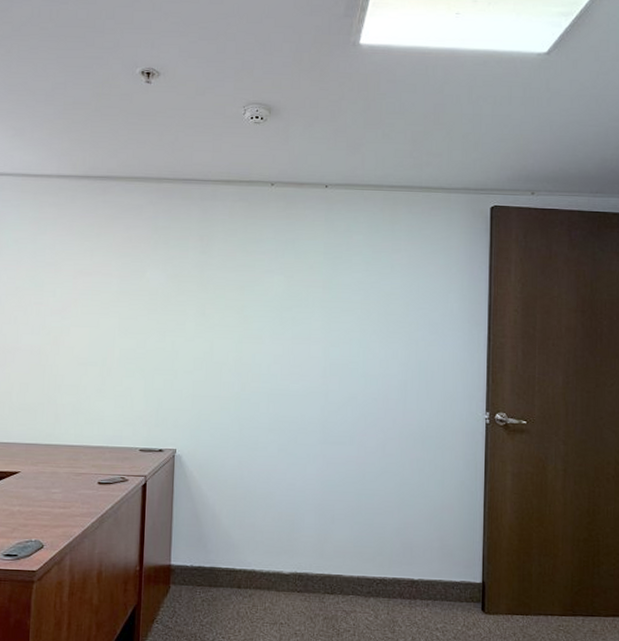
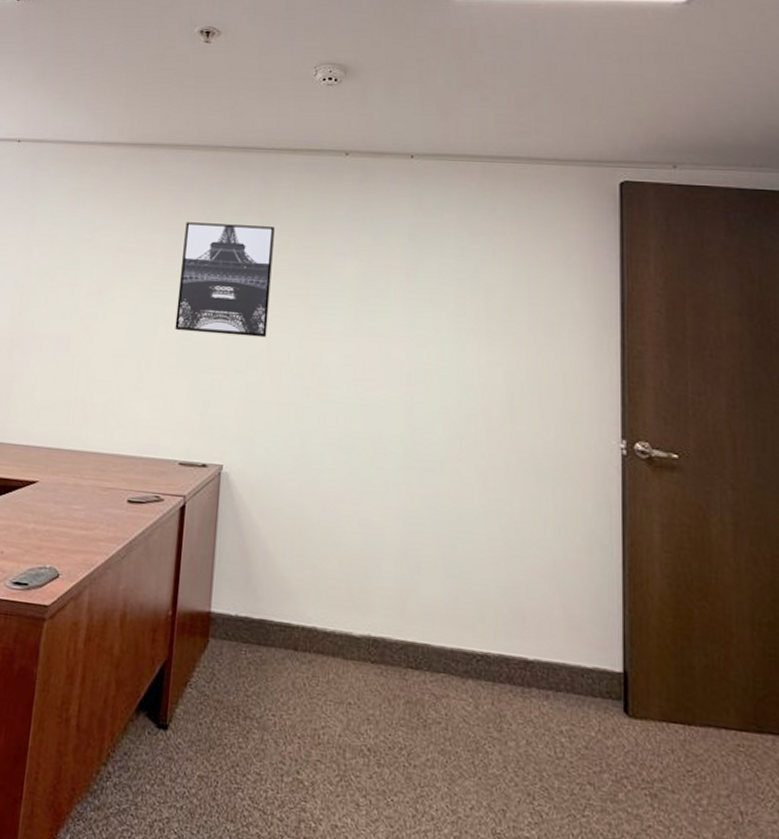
wall art: none [131,246,213,343] -> present [175,222,275,338]

